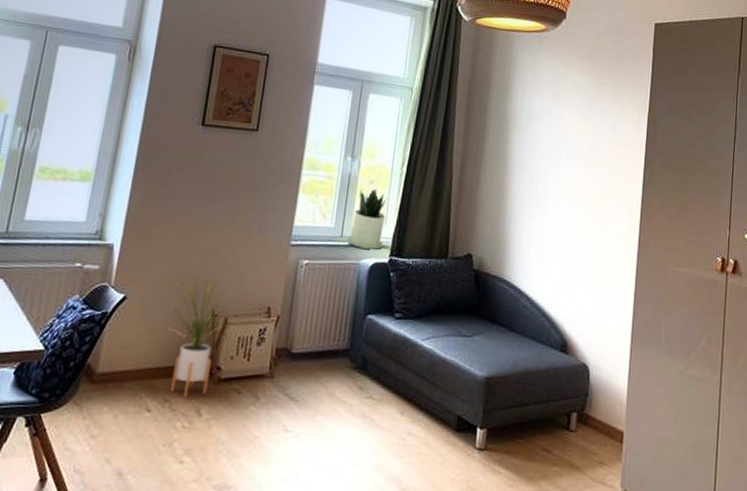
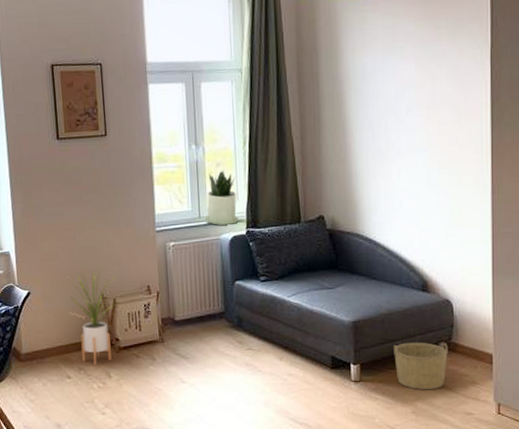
basket: none [524,408,580,468] -> present [394,342,448,390]

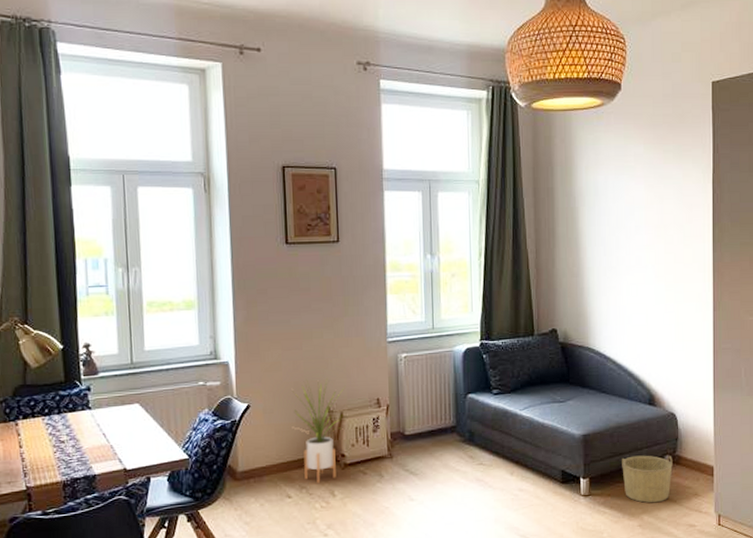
planter: present [204,171,239,225] -> none [438,282,472,337]

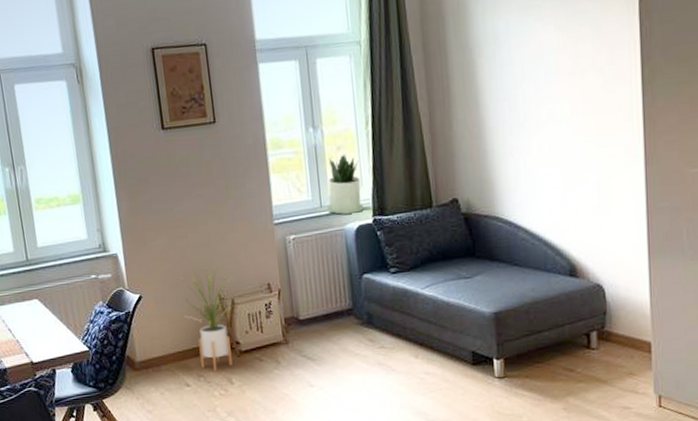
planter: none [438,282,472,337] -> present [326,155,364,215]
basket: present [622,455,673,503] -> none [540,332,601,385]

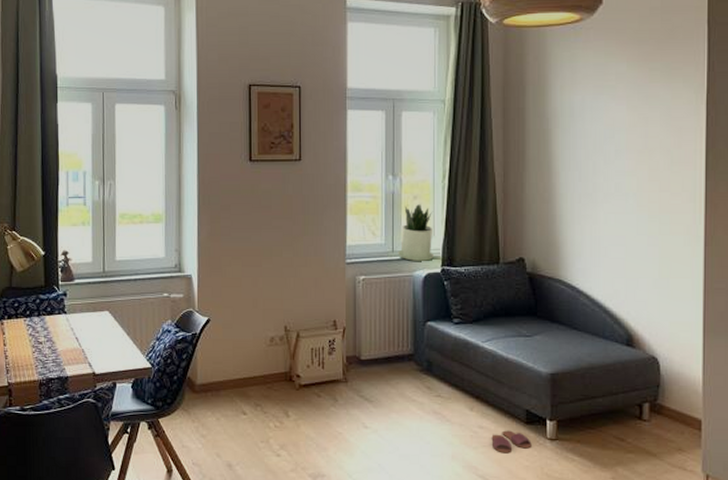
house plant: present [182,265,235,372] -> none [251,297,303,403]
slippers: none [439,373,480,397] -> present [491,430,531,454]

